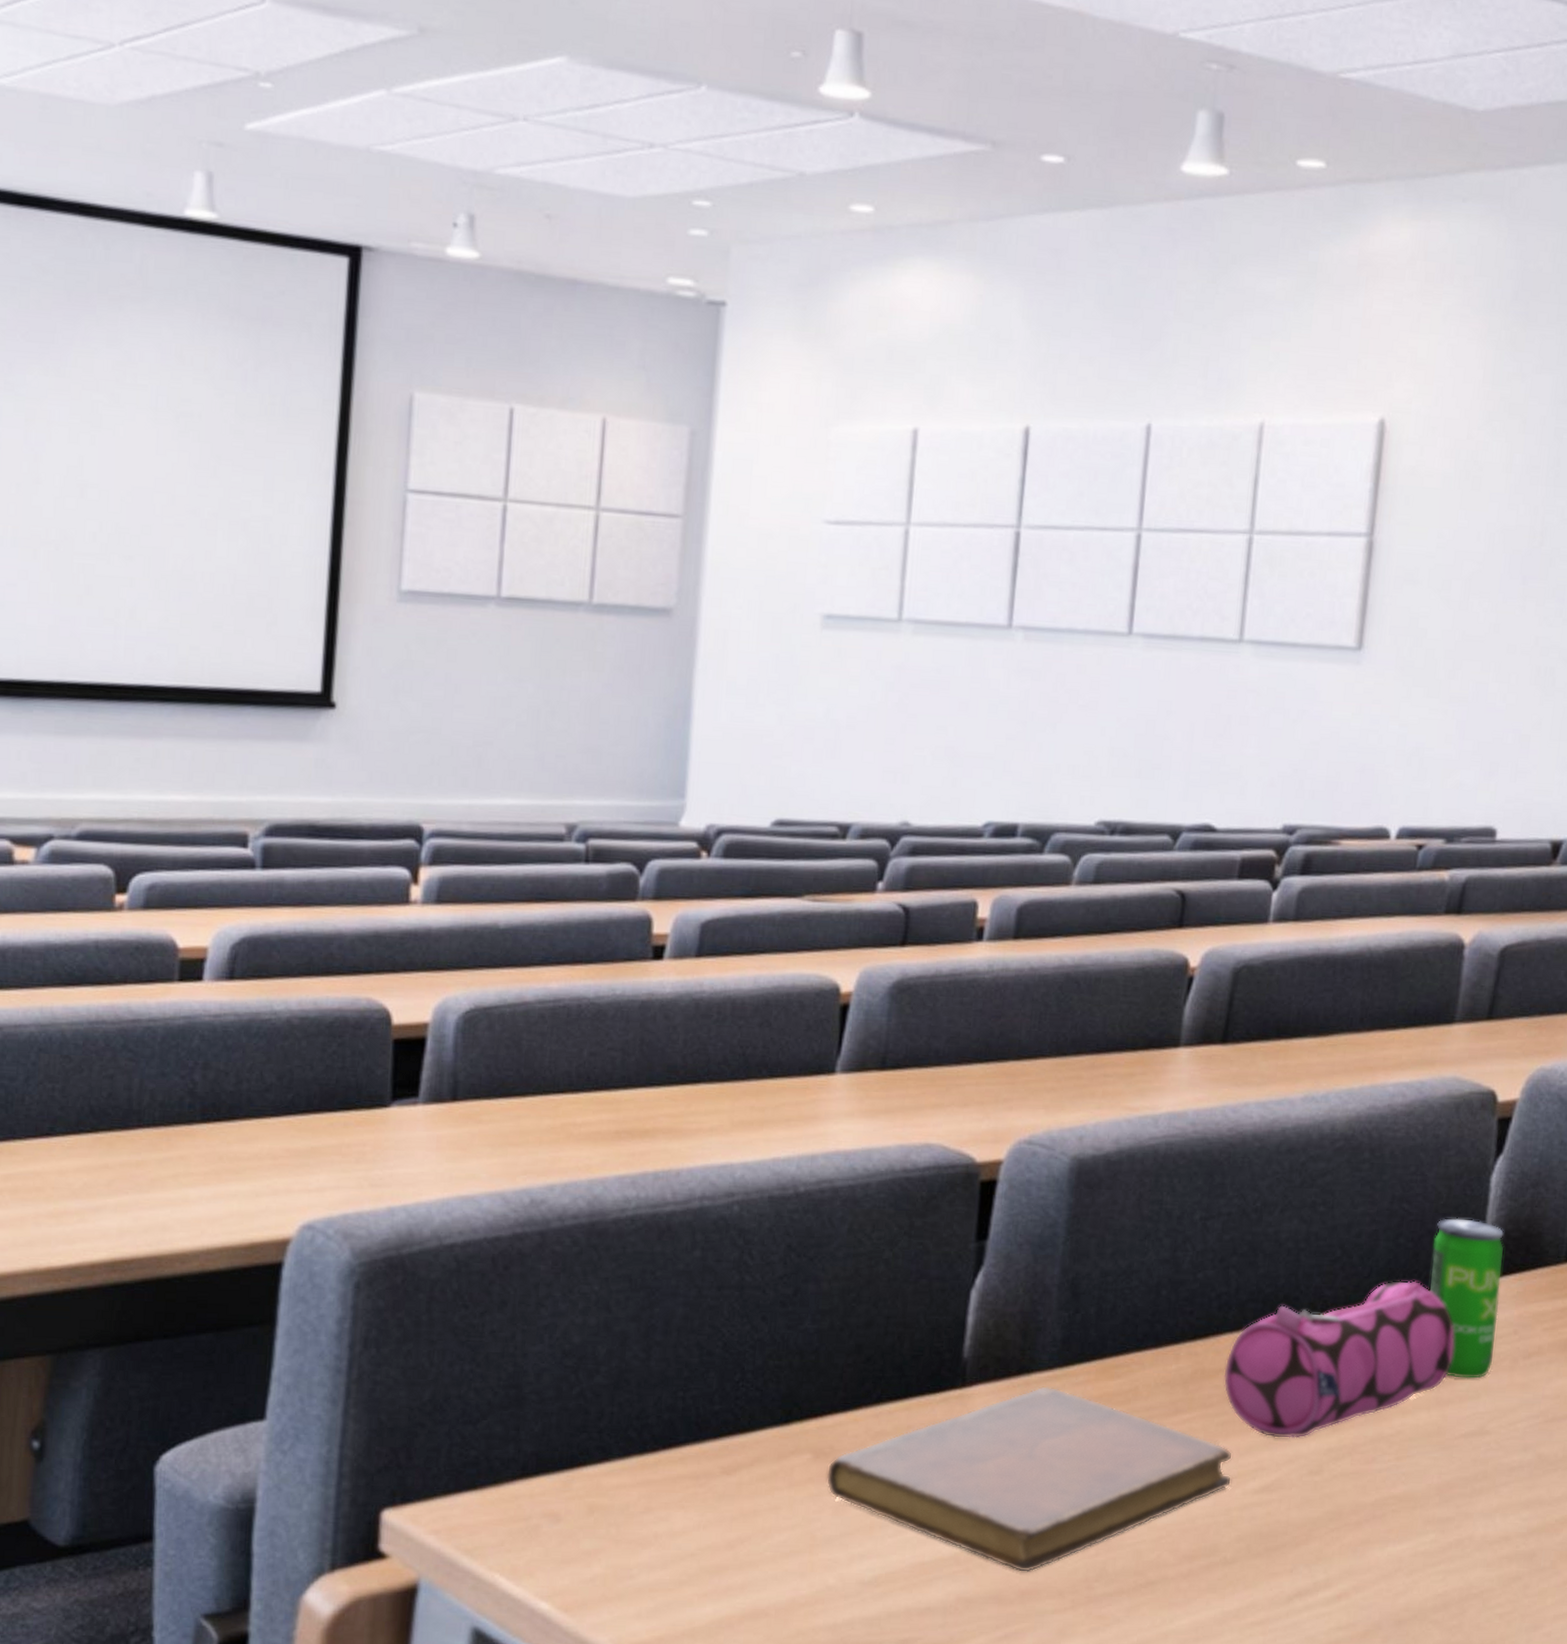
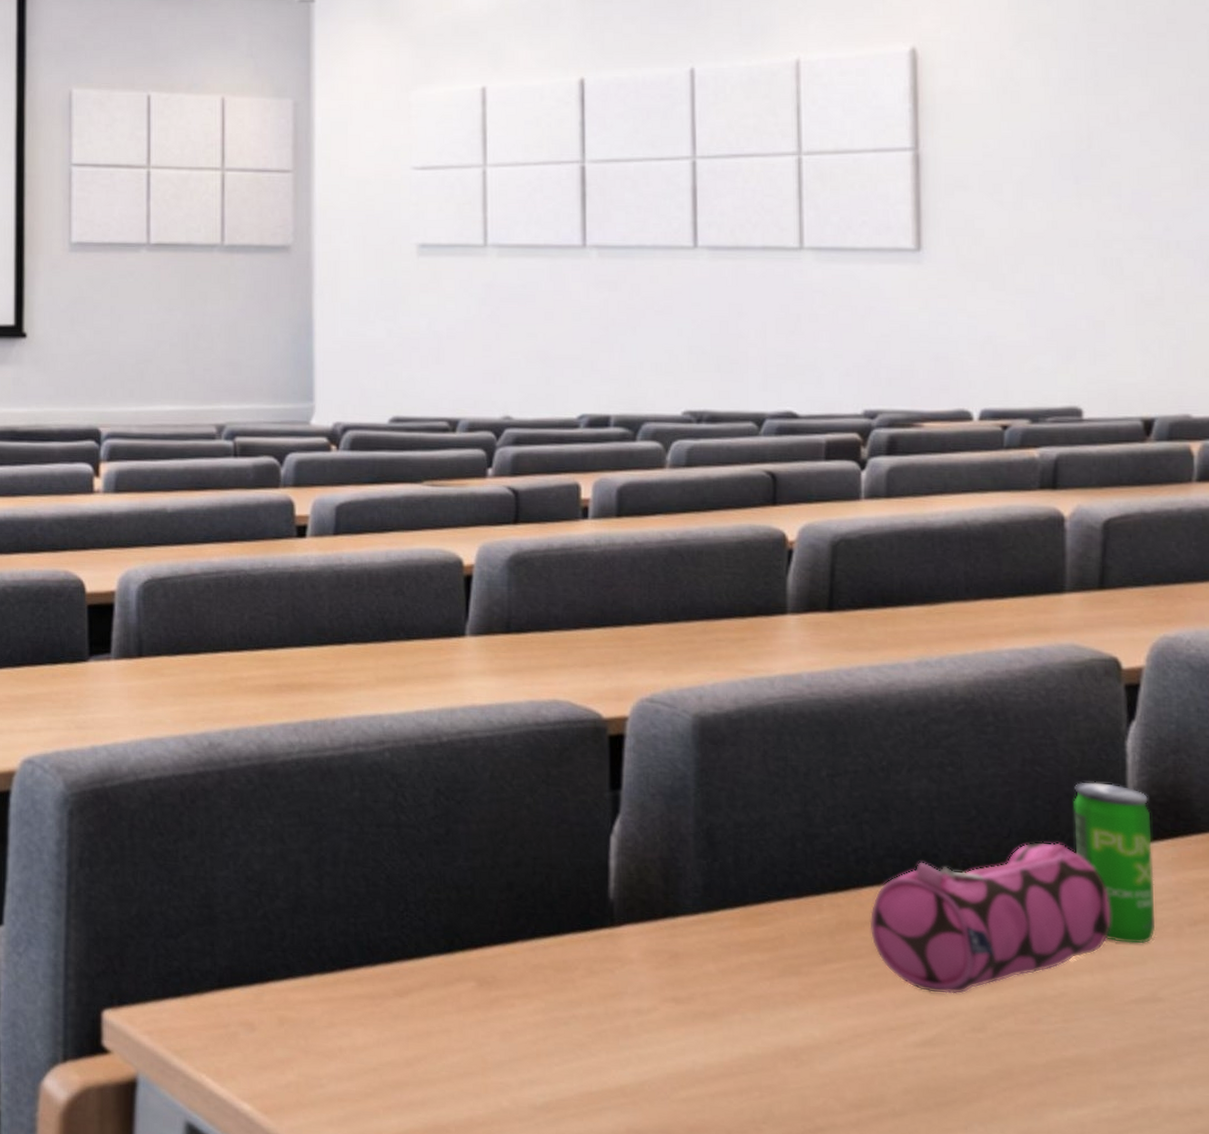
notebook: present [826,1386,1232,1572] -> none [491,929,891,1109]

